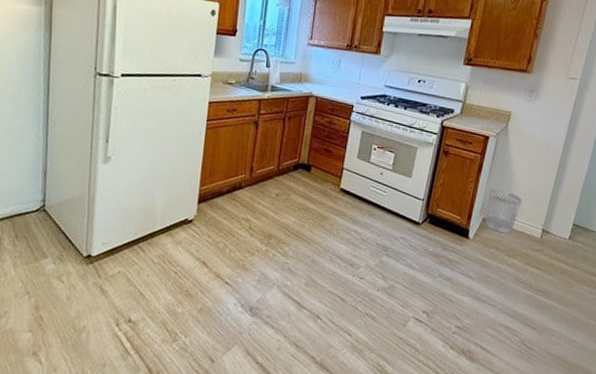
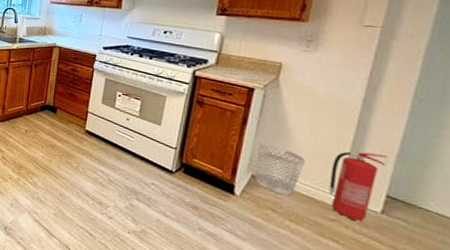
fire extinguisher: none [536,189,576,249] -> present [329,151,388,221]

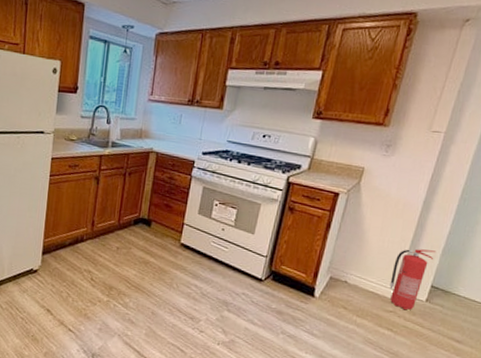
wastebasket: present [254,143,306,196] -> none [332,246,375,294]

